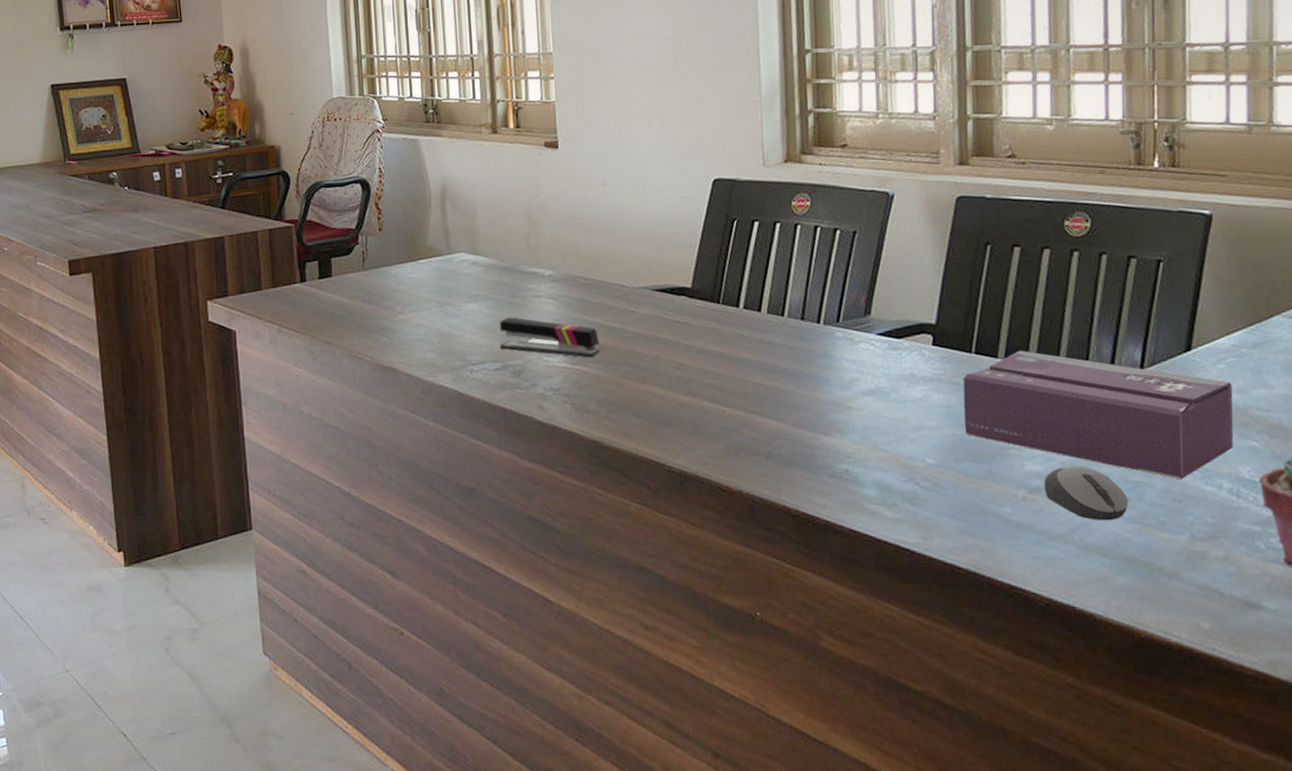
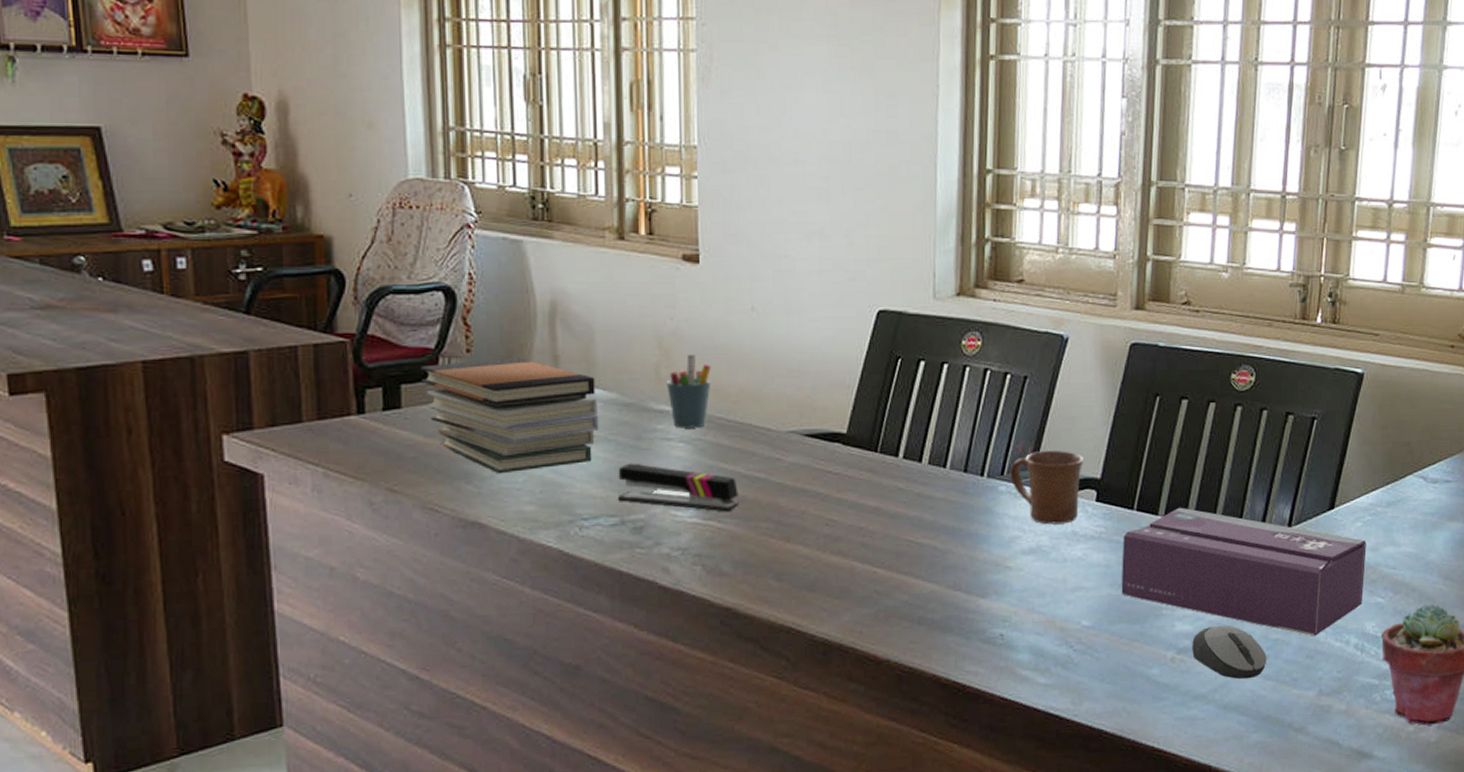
book stack: none [345,232,483,328] -> present [420,357,599,474]
pen holder: none [536,225,573,287] -> present [667,355,711,428]
mug: none [845,298,917,368] -> present [1010,450,1084,525]

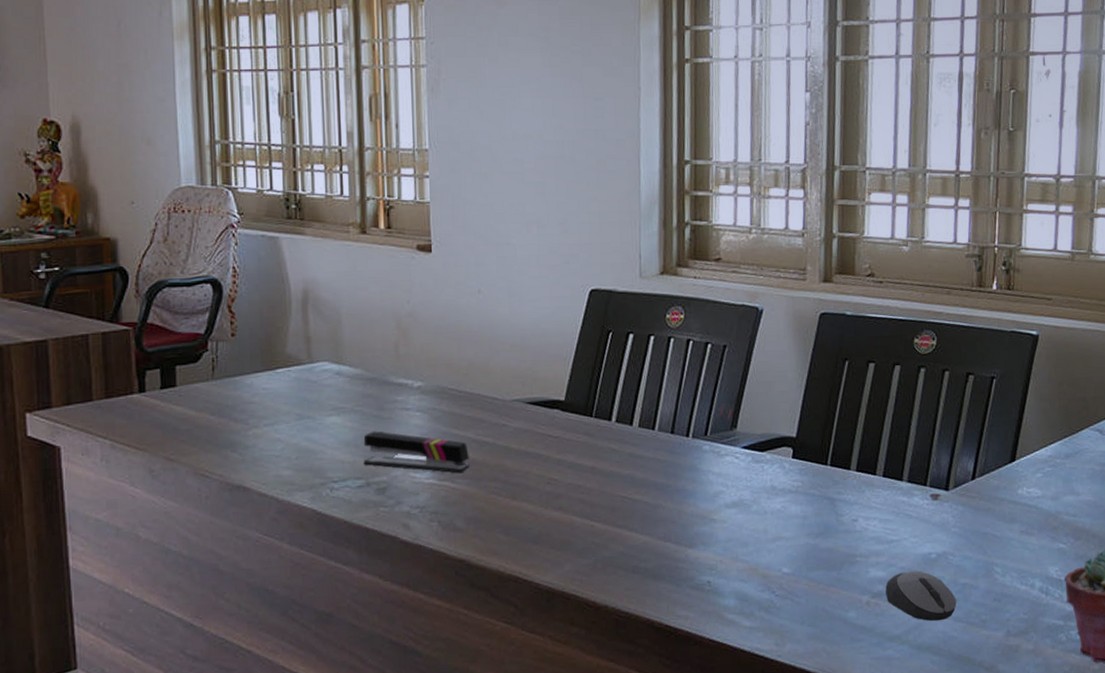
book stack: present [420,357,599,474] -> none [192,339,347,443]
pen holder: present [667,355,711,428] -> none [405,333,444,399]
mug: present [1010,450,1084,525] -> none [713,411,780,480]
tissue box: present [1121,507,1366,637] -> none [817,462,1047,581]

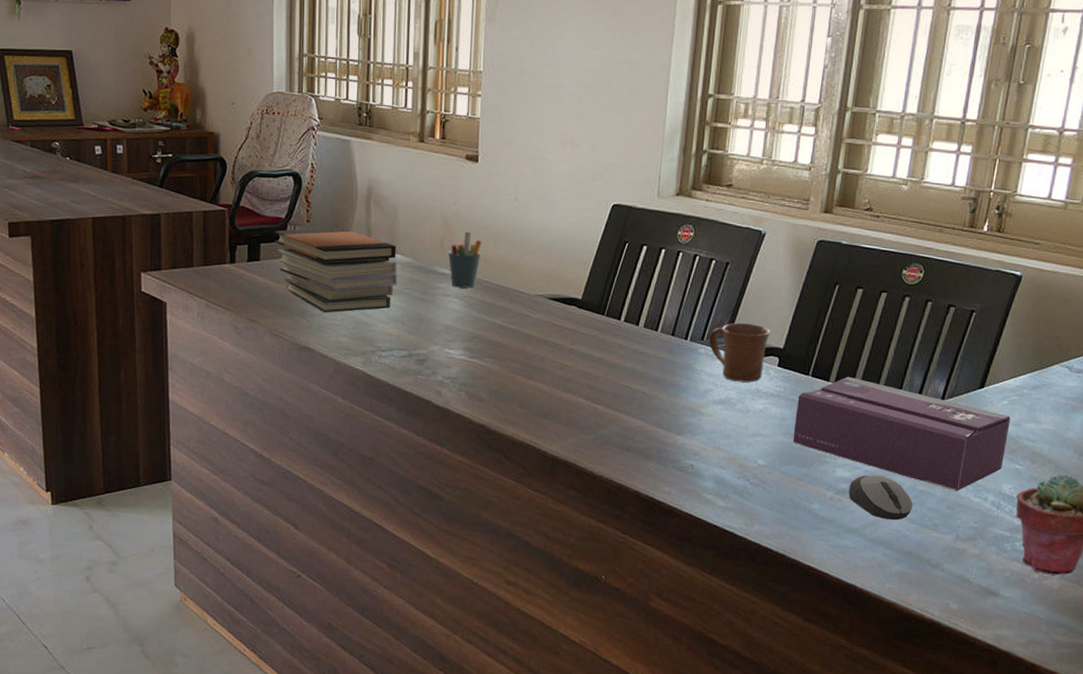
book stack: none [192,339,347,443] -> present [274,227,398,313]
stapler: present [363,431,470,474] -> none [408,311,496,353]
pen holder: none [405,333,444,399] -> present [448,232,482,288]
mug: none [713,411,780,480] -> present [708,322,770,383]
tissue box: none [817,462,1047,581] -> present [793,376,1011,492]

